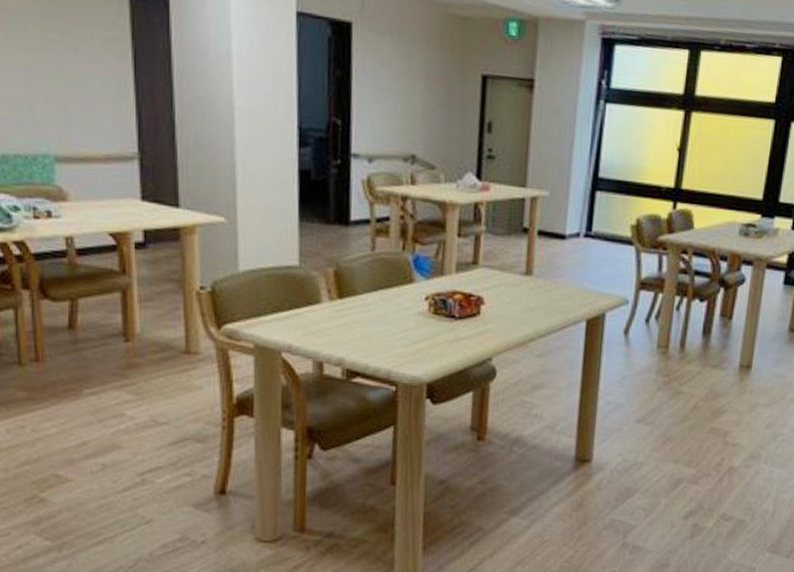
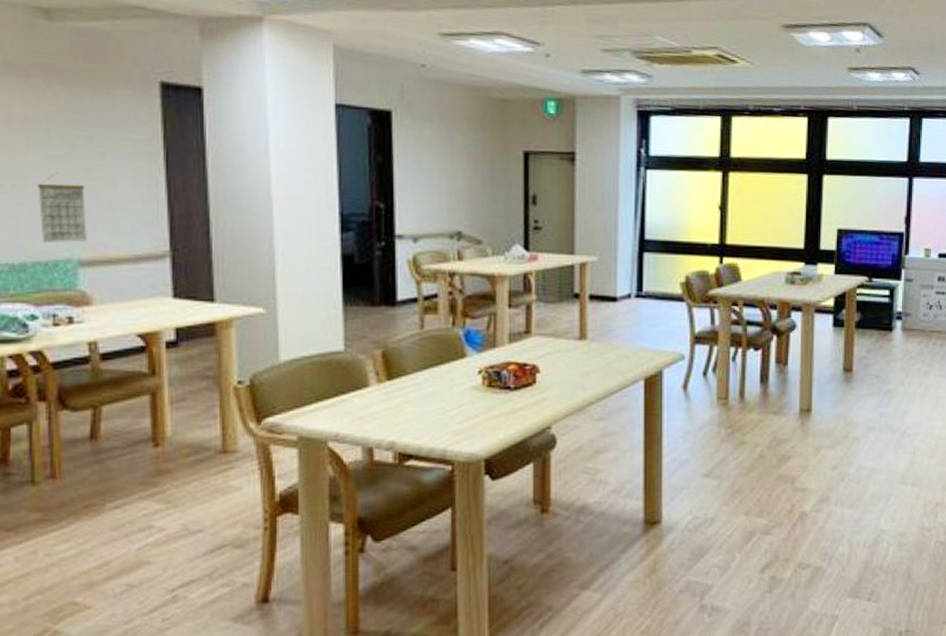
calendar: none [16,66,62,139] -> present [38,172,87,243]

